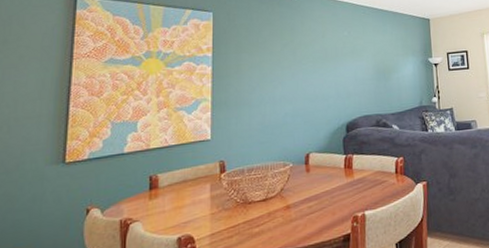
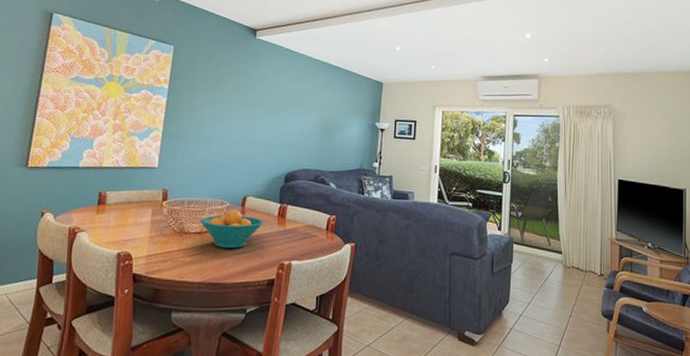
fruit bowl: none [264,168,330,212] -> present [200,208,263,249]

